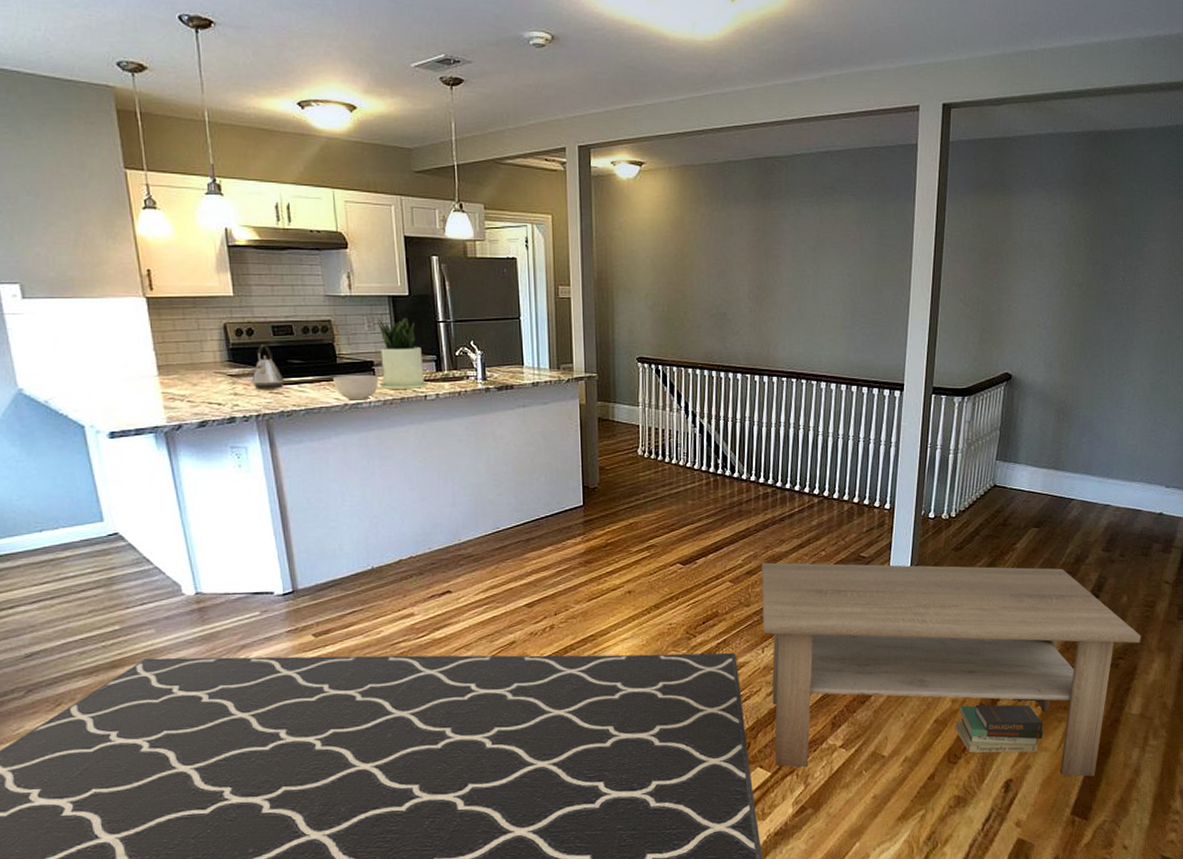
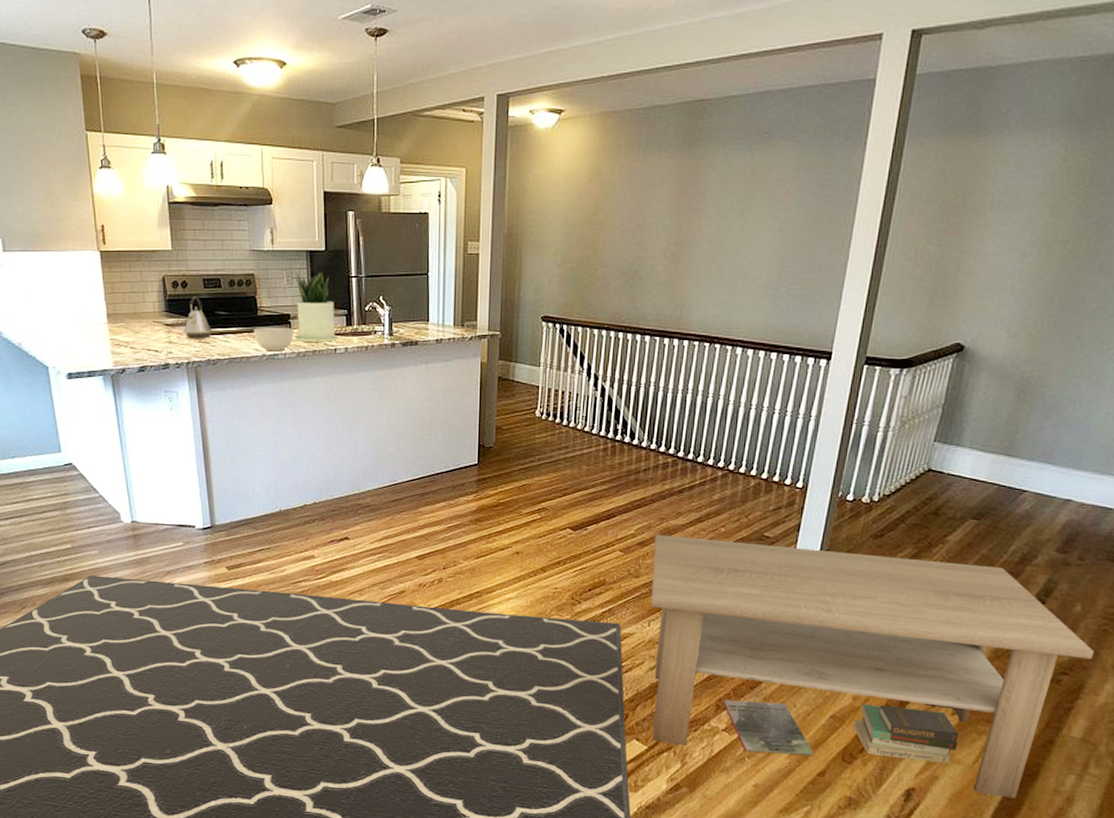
magazine: none [837,713,923,765] -> present [722,700,814,755]

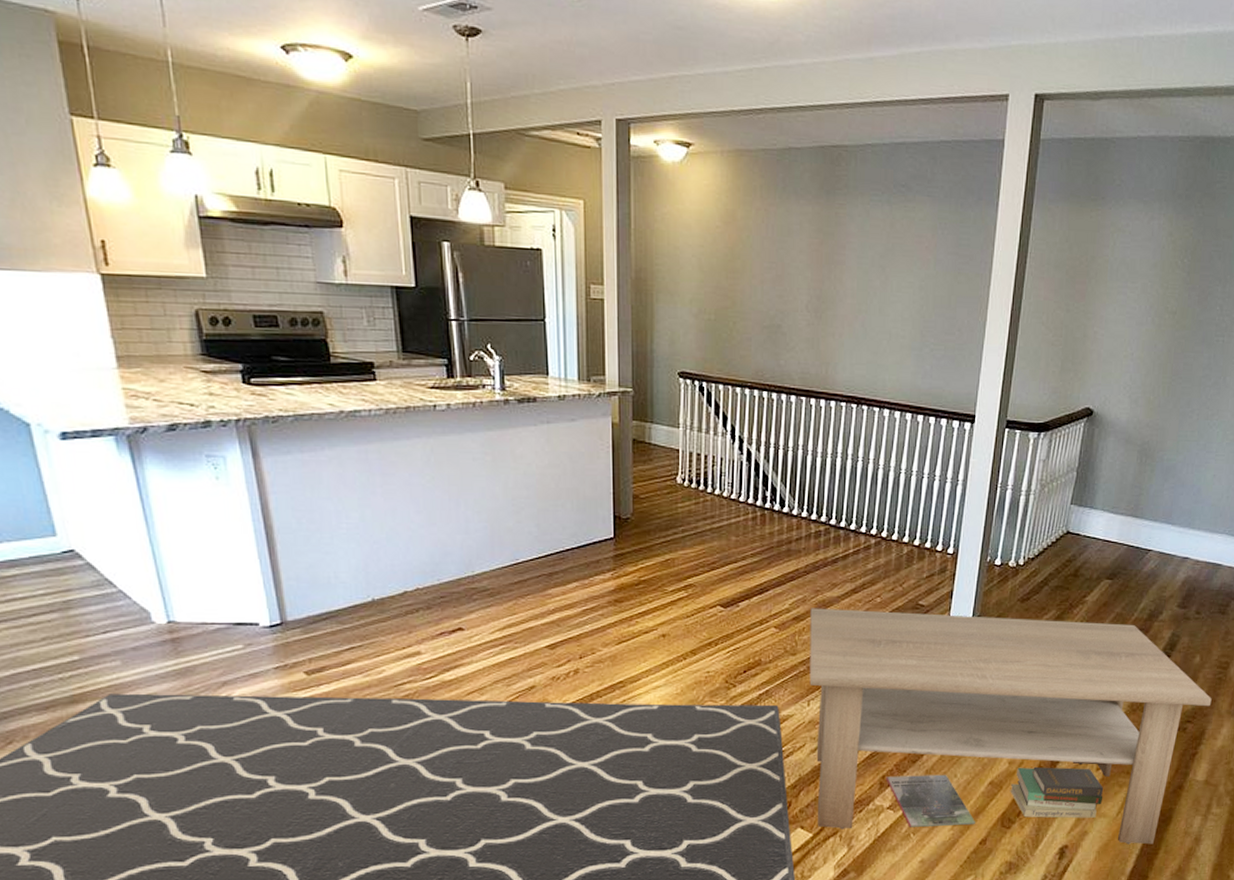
kettle: present [184,296,212,340] -> none [230,337,269,392]
bowl: present [253,326,294,352] -> none [325,377,381,408]
planter: present [294,272,339,343] -> none [378,311,439,398]

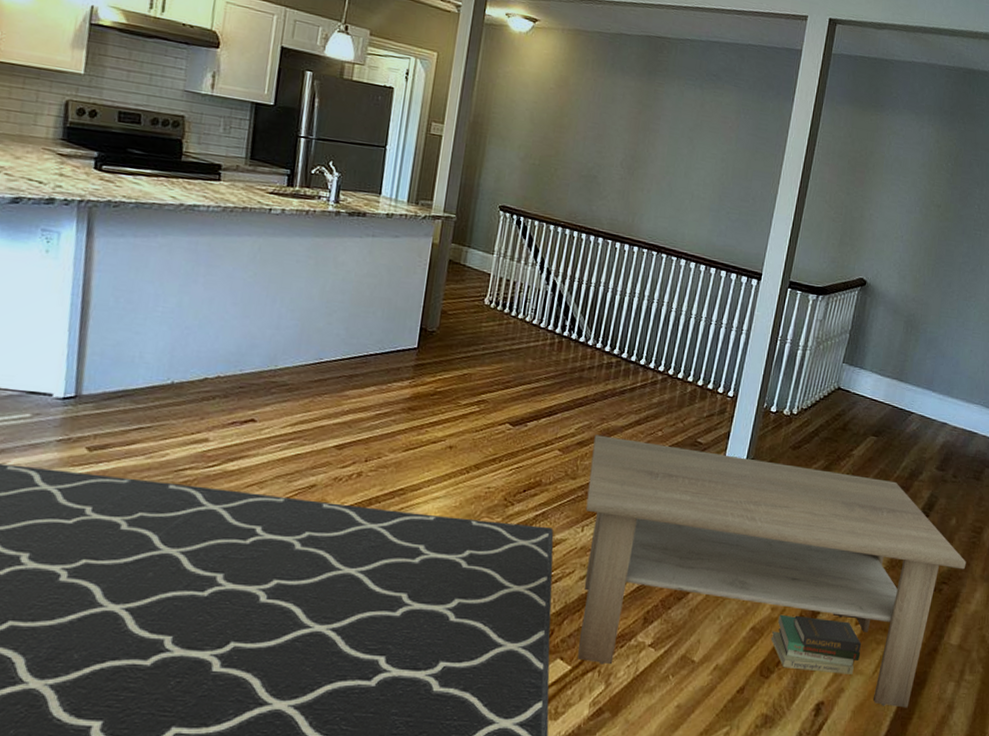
magazine: present [885,774,975,827] -> none [650,612,735,670]

